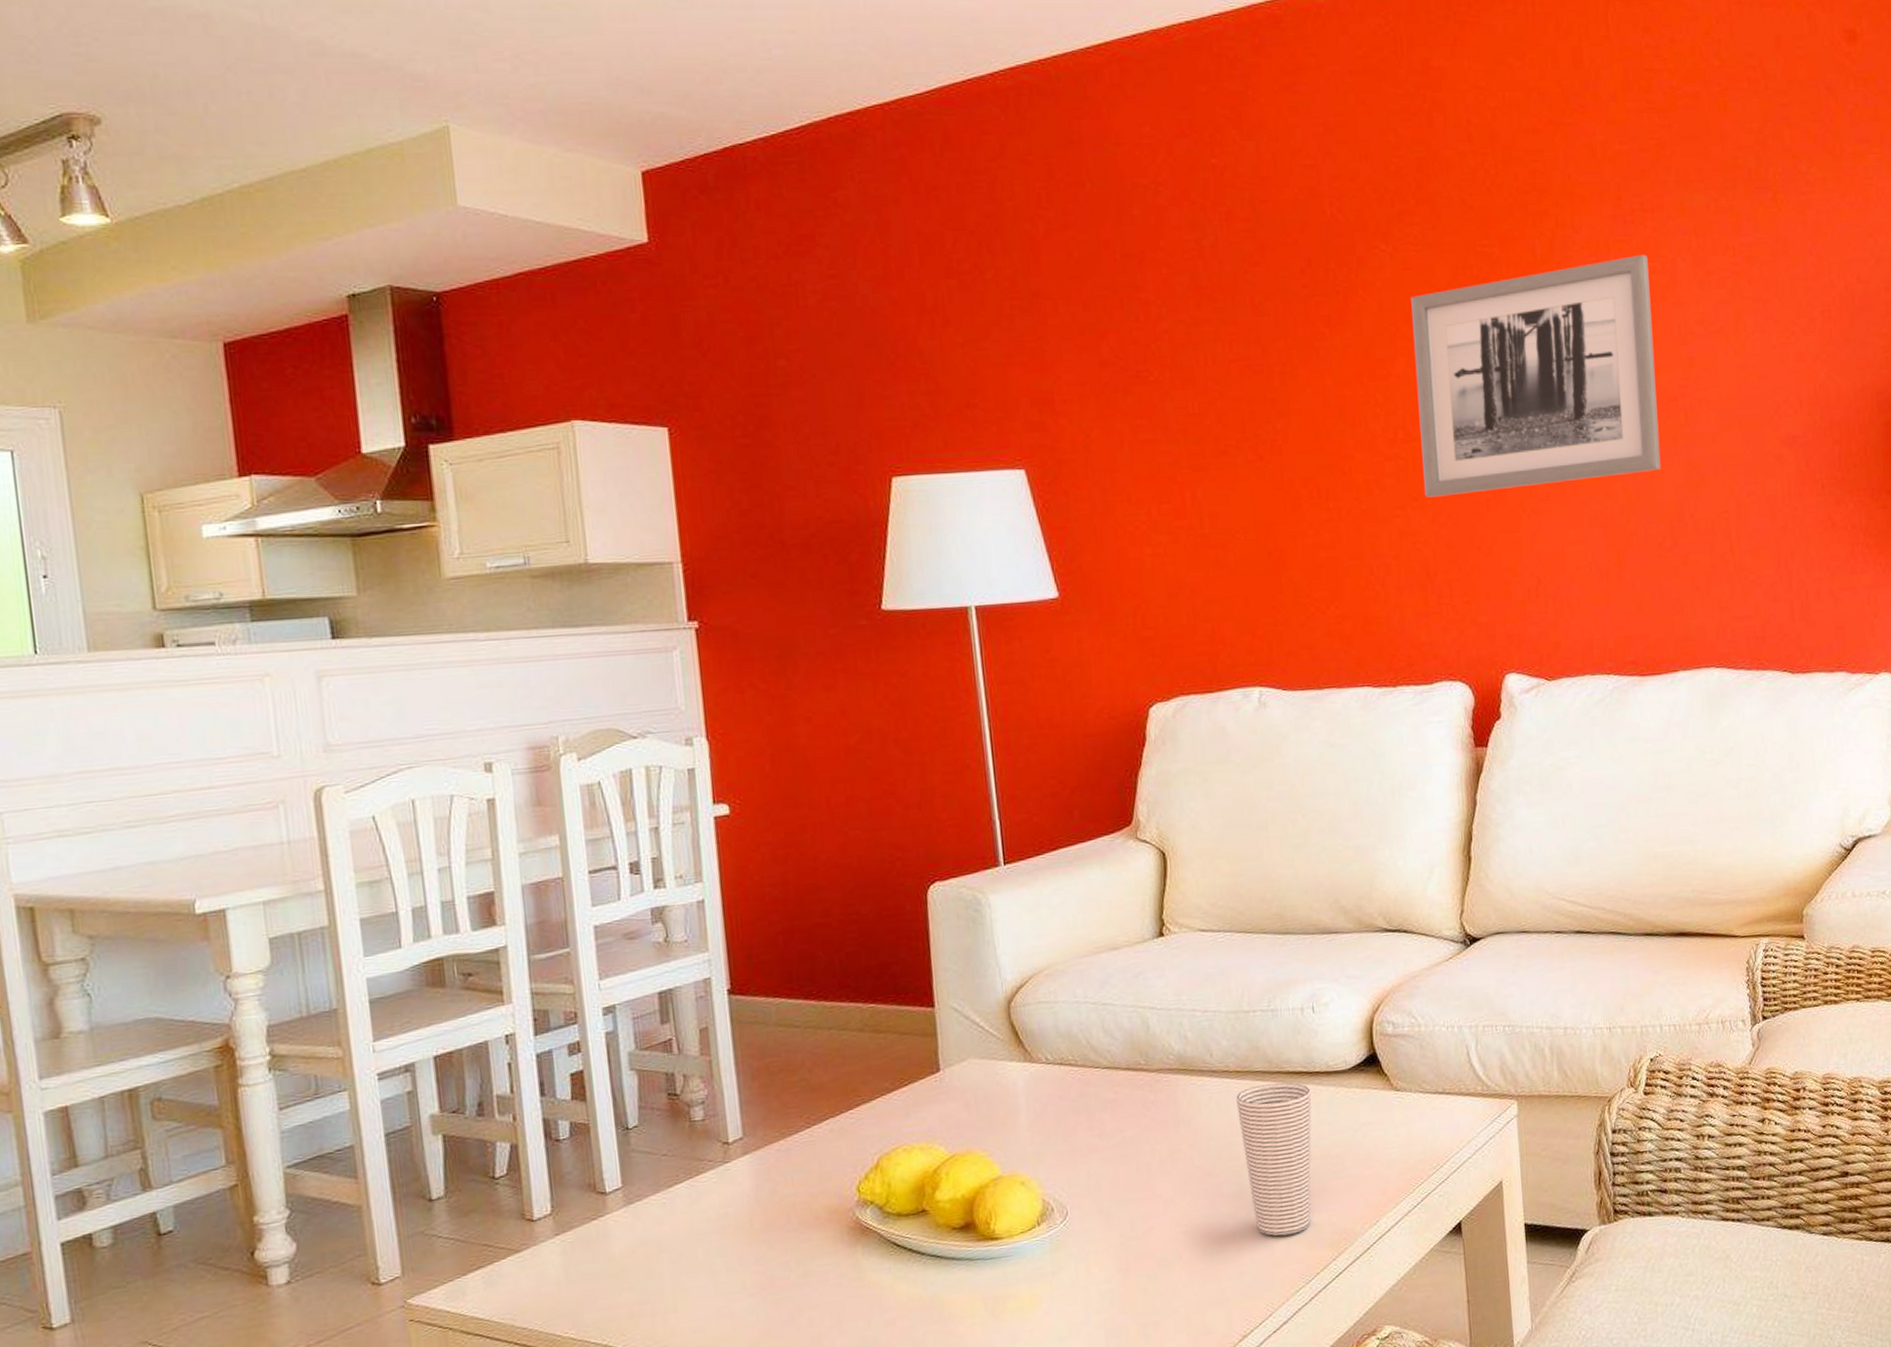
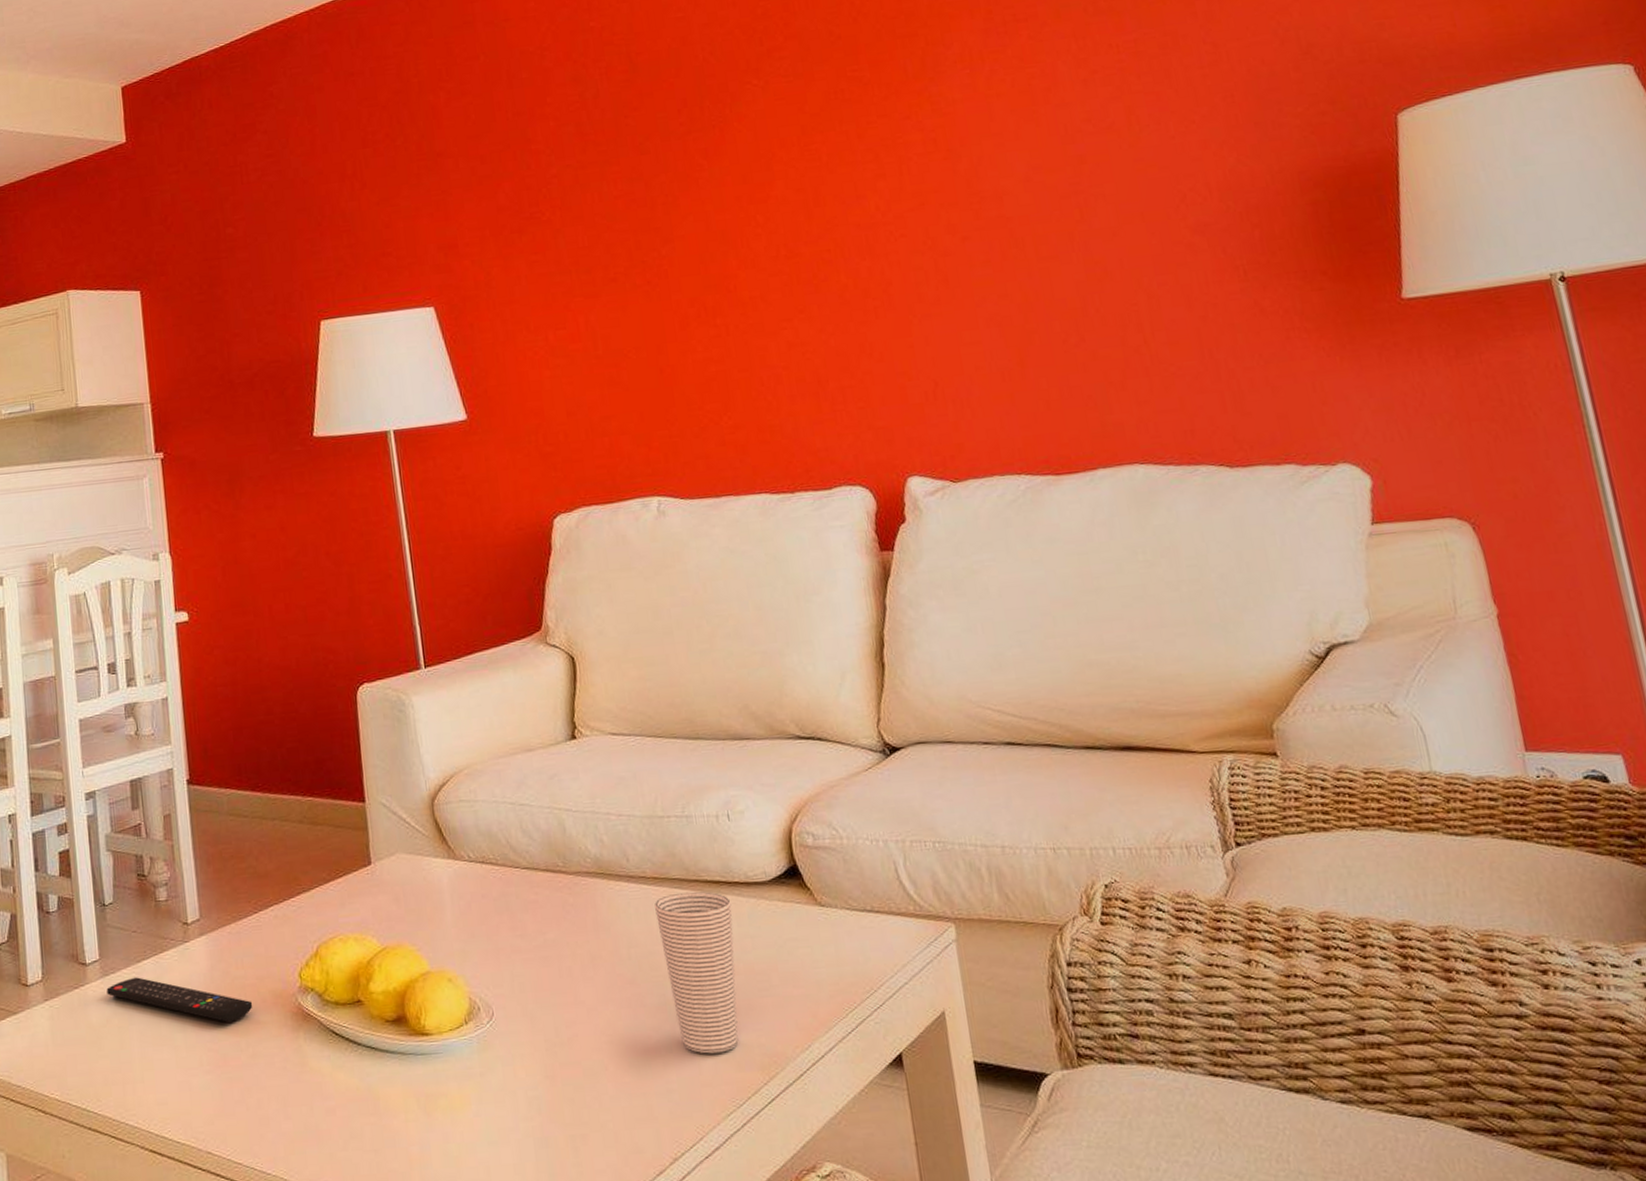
remote control: none [631,1203,805,1243] -> present [106,977,253,1022]
wall art: present [1411,254,1661,498] -> none [785,61,1059,309]

